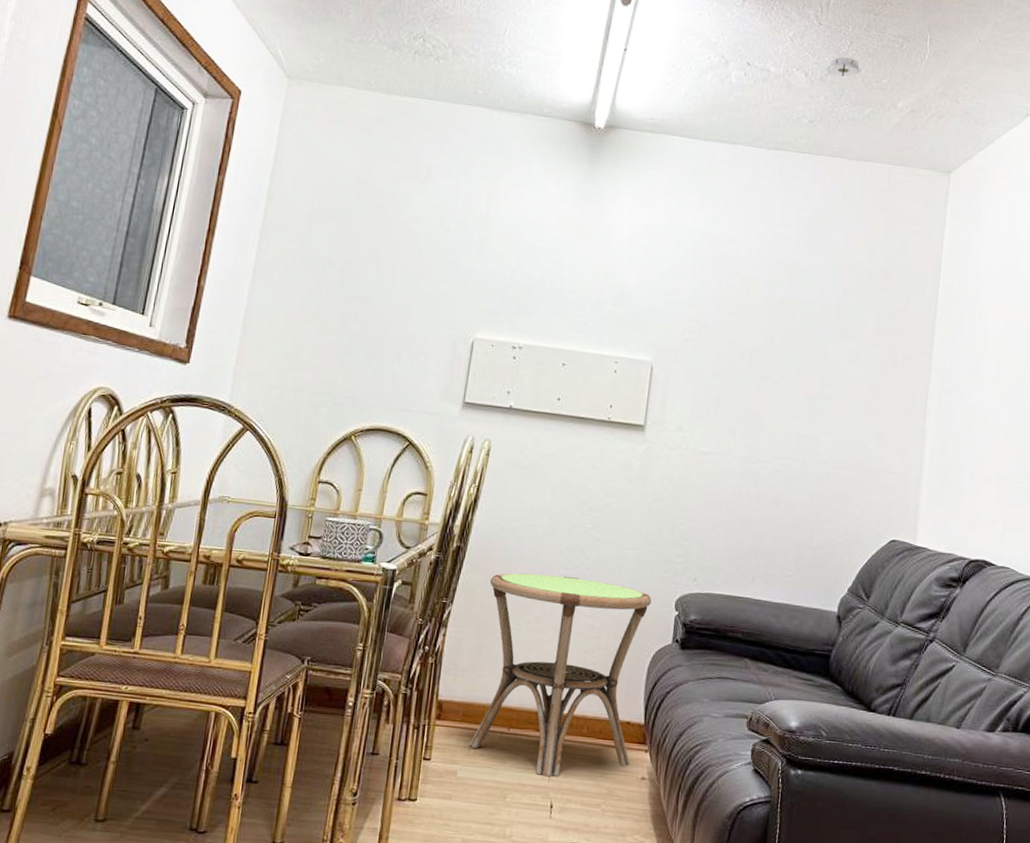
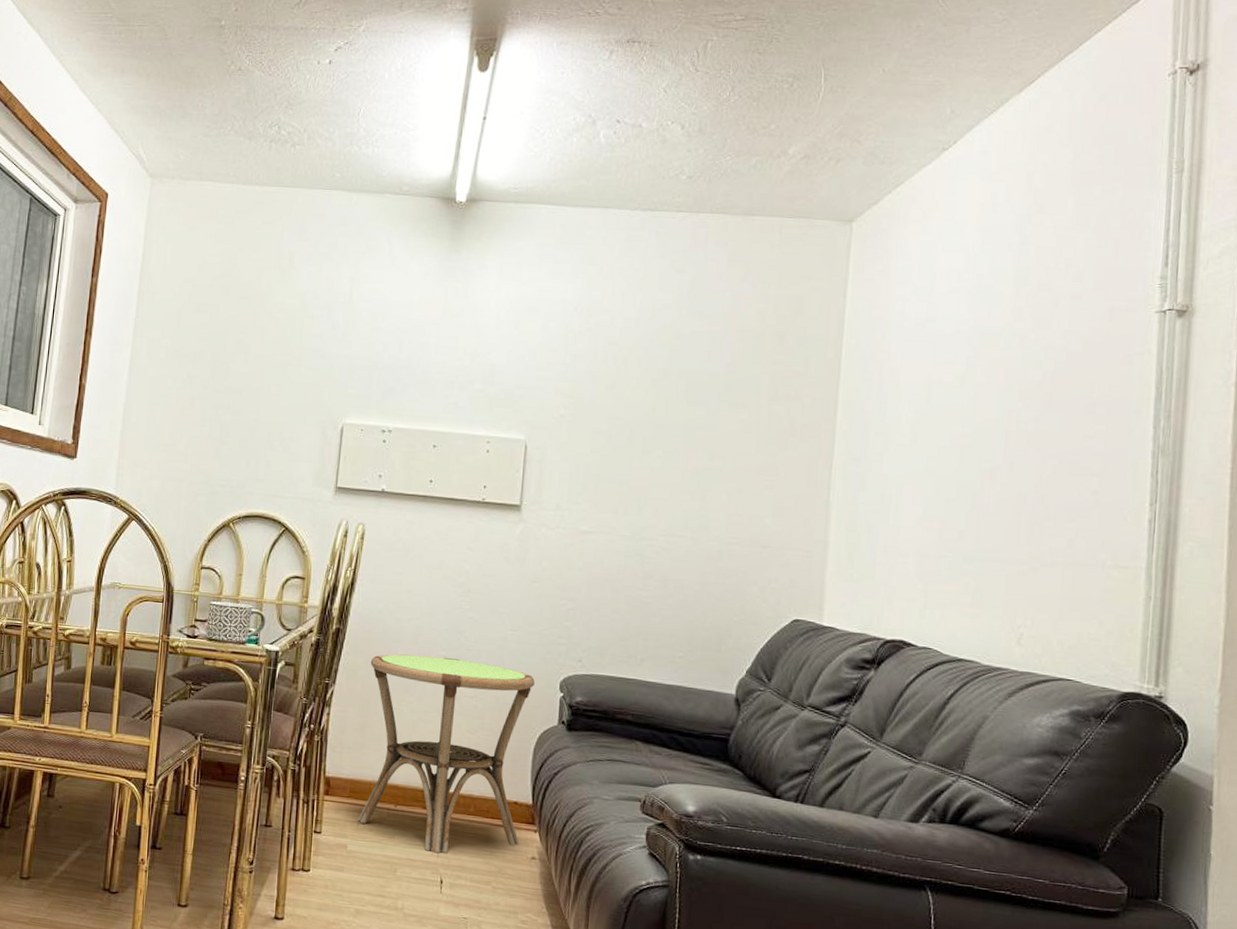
smoke detector: present [824,56,862,77] -> none [703,104,746,127]

